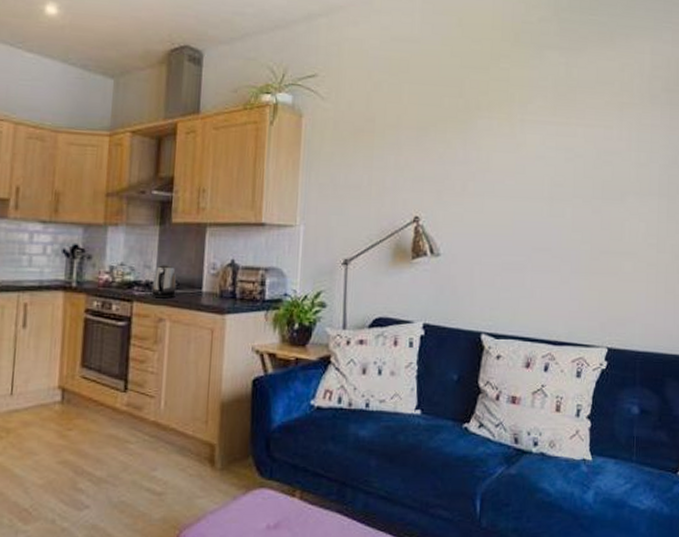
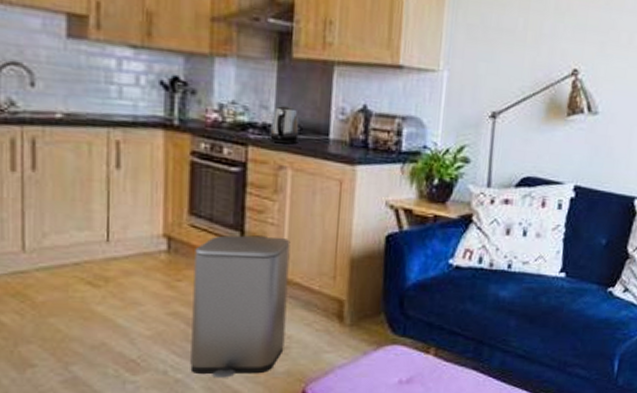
pedal bin: none [75,384,168,526] -> present [190,235,291,378]

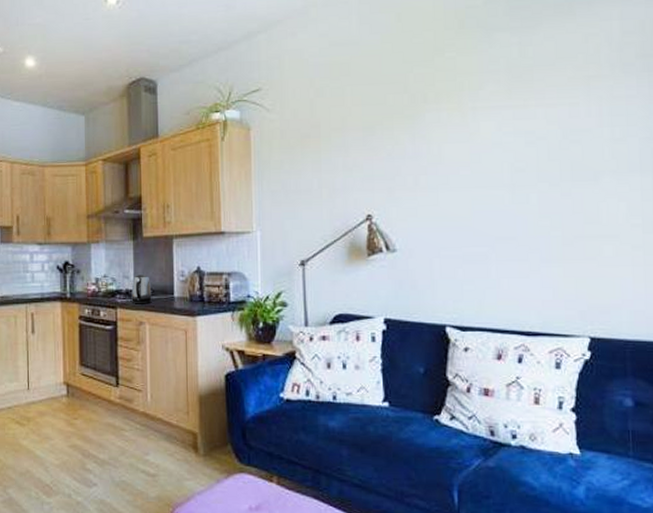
pedal bin: present [190,235,291,378] -> none [85,380,154,501]

